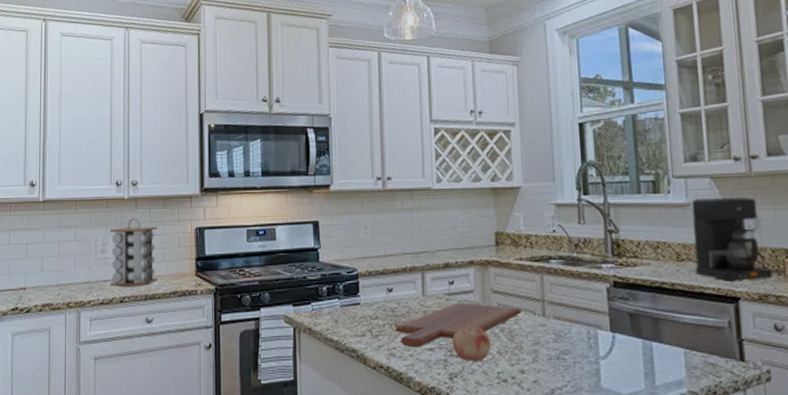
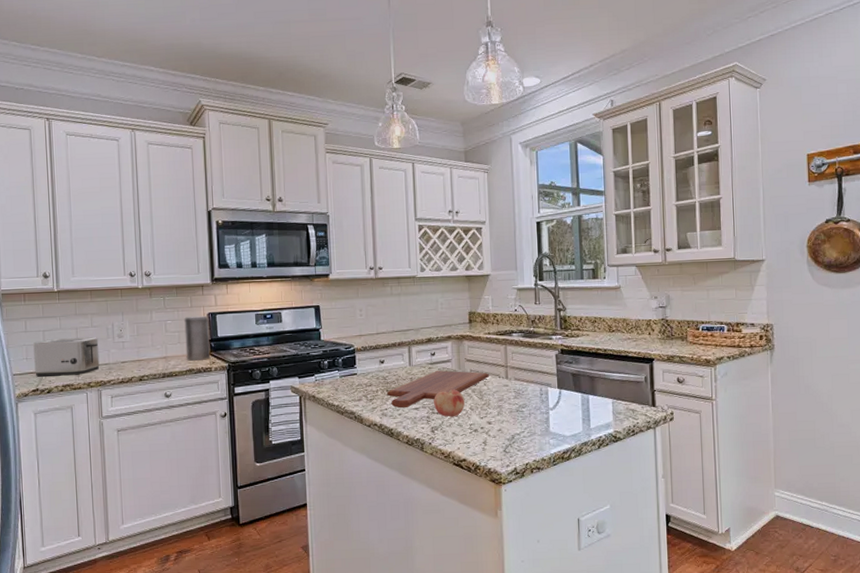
toaster: none [15,251,81,295] -> present [33,337,100,377]
spice rack: present [109,218,157,288] -> none [125,305,174,368]
canister: none [170,230,197,282] -> present [184,315,211,361]
coffee maker: present [692,197,773,281] -> none [621,281,678,347]

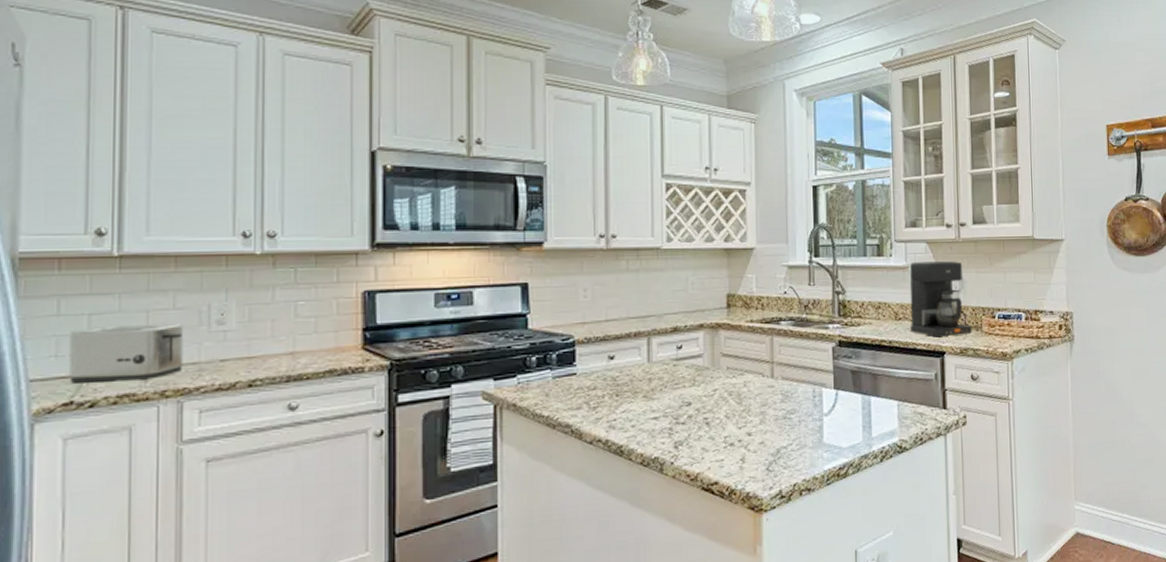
canister: present [184,315,211,361] -> none [325,294,364,358]
cutting board: present [386,370,489,409] -> none [616,367,750,419]
fruit: present [434,389,465,418] -> none [679,392,718,429]
coffee maker: none [621,281,678,347] -> present [909,261,973,338]

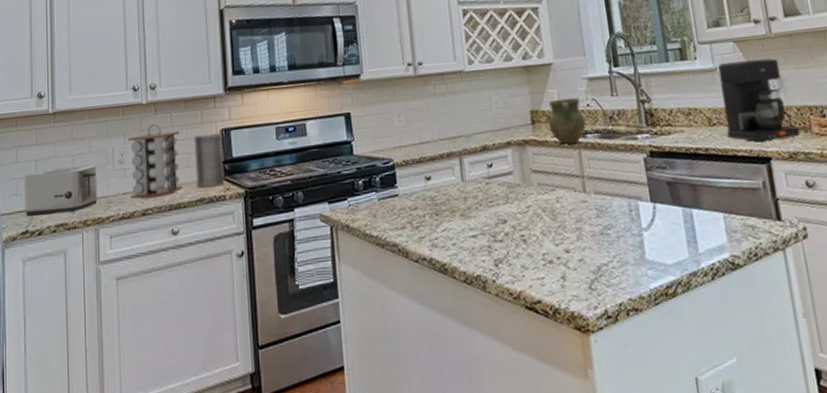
spice rack: none [231,279,306,368] -> present [127,123,182,200]
canister: none [325,294,364,358] -> present [194,132,225,189]
ceramic jug: none [743,284,781,330] -> present [548,97,586,144]

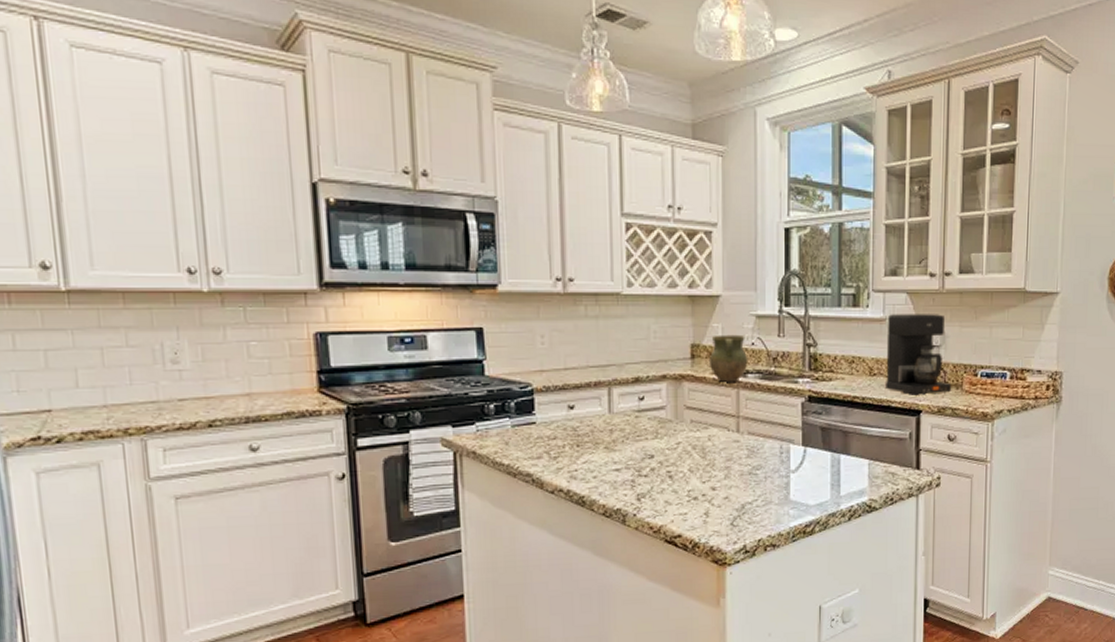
toaster: present [24,165,98,216] -> none [28,360,143,419]
spice rack: present [127,123,182,200] -> none [182,318,263,408]
canister: present [194,132,225,189] -> none [277,335,320,400]

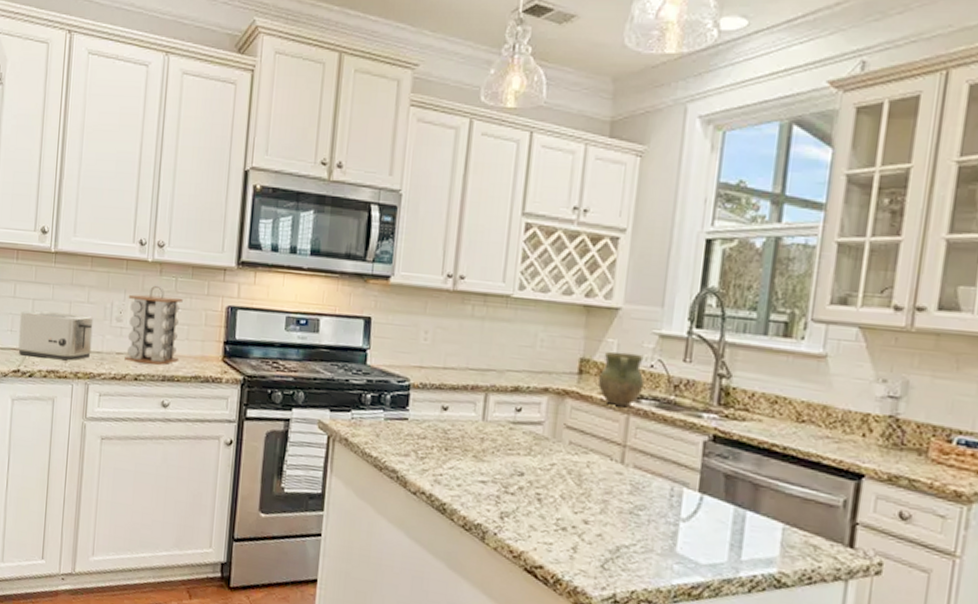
toaster: none [28,360,143,419] -> present [18,310,94,362]
spice rack: none [182,318,263,408] -> present [124,285,183,366]
coffee maker: present [884,314,952,395] -> none [815,351,913,459]

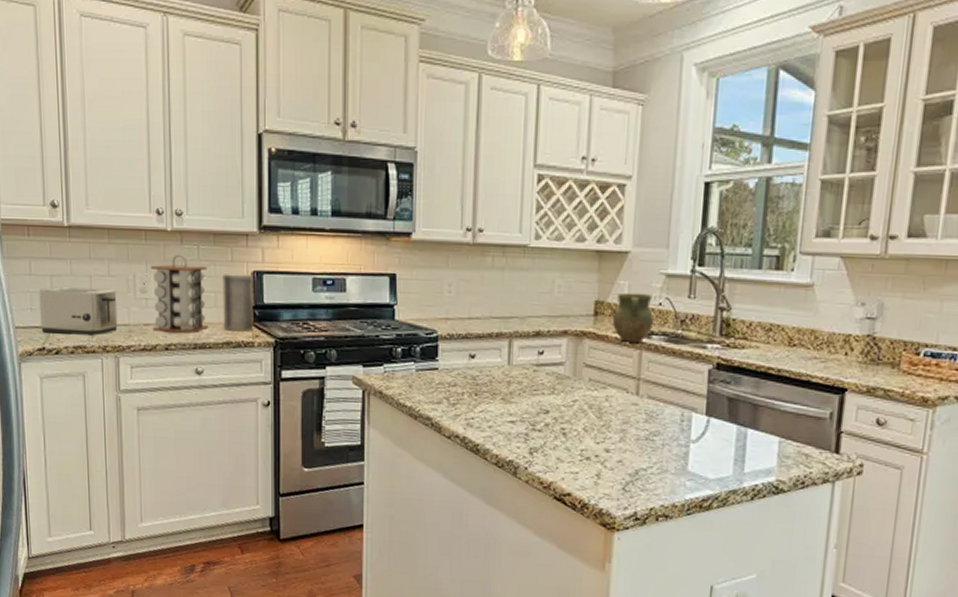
canister: none [193,306,228,367] -> present [222,272,254,332]

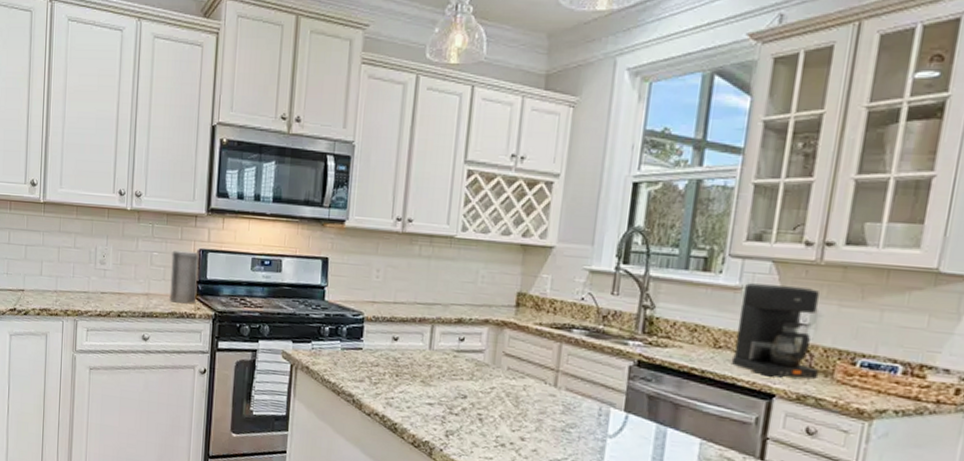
toaster: present [39,286,118,337] -> none [14,255,80,301]
spice rack: present [150,254,208,335] -> none [108,231,159,304]
ceramic jug: present [612,292,654,343] -> none [533,285,576,336]
coffee maker: none [805,280,887,372] -> present [731,283,820,380]

